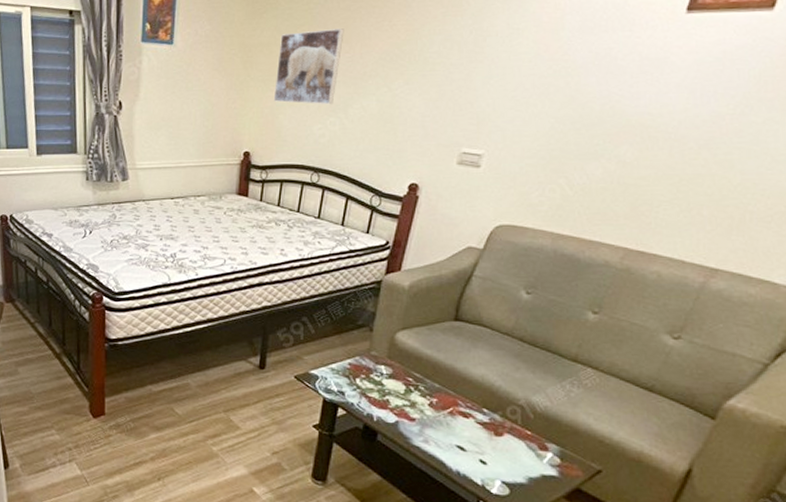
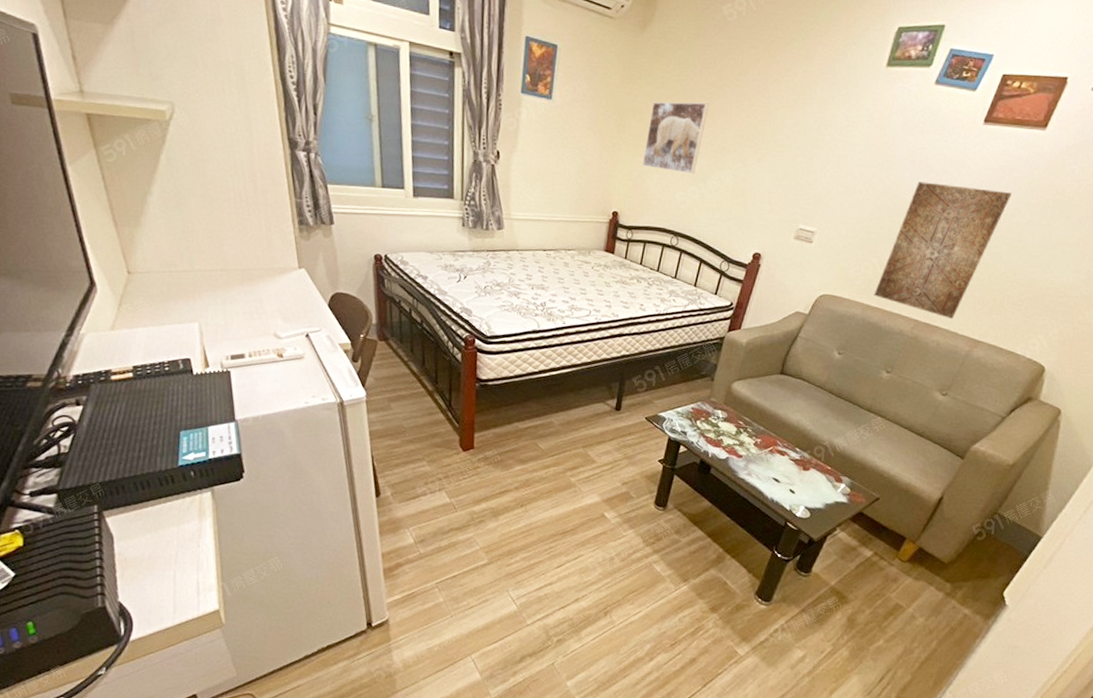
wall art: none [565,86,737,245] -> present [874,182,1012,320]

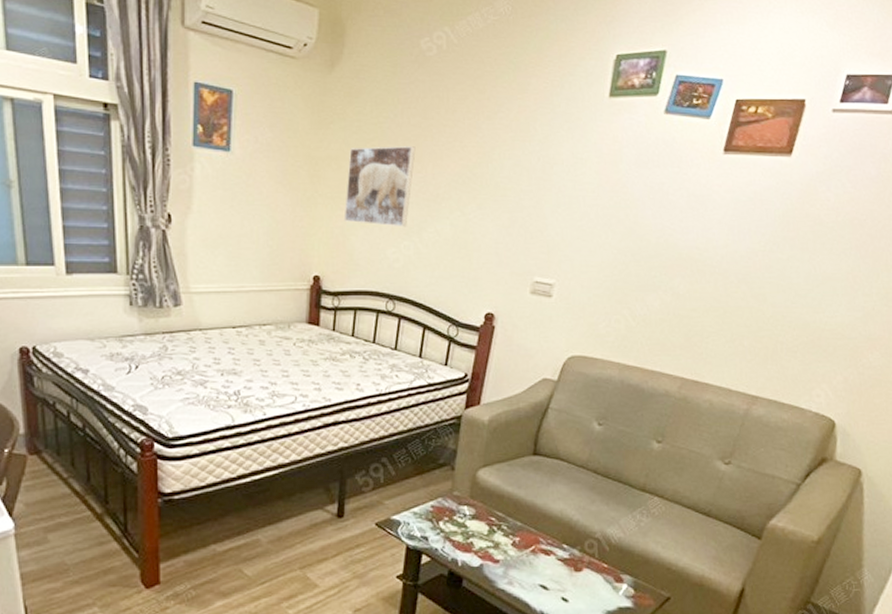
wall art: present [874,182,1012,320] -> none [630,220,766,374]

